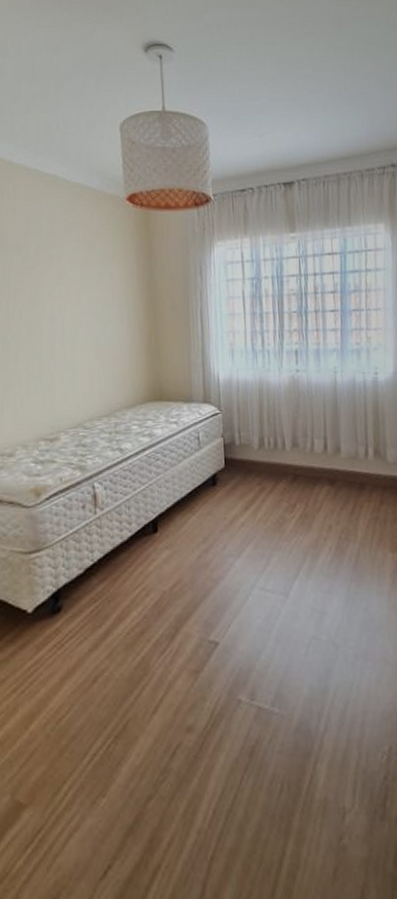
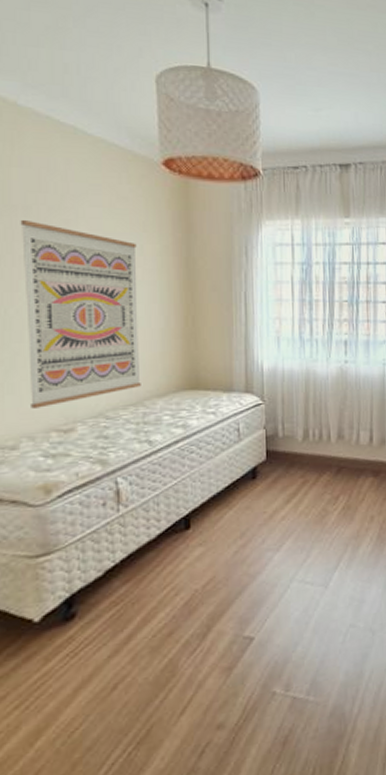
wall art: none [15,258,113,420] -> present [20,220,141,409]

